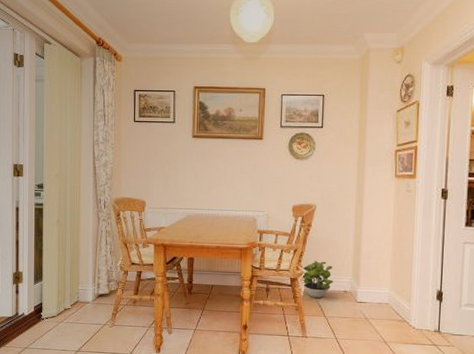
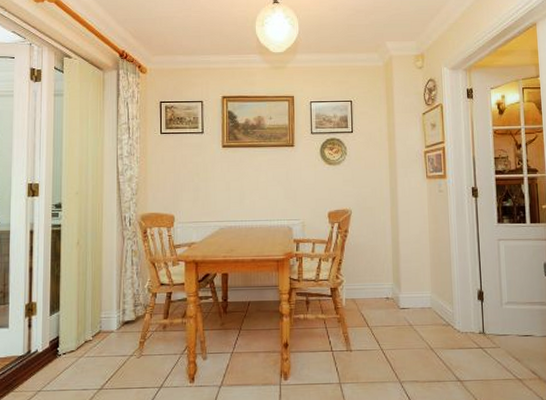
potted plant: present [301,261,333,299] -> none [341,268,374,308]

